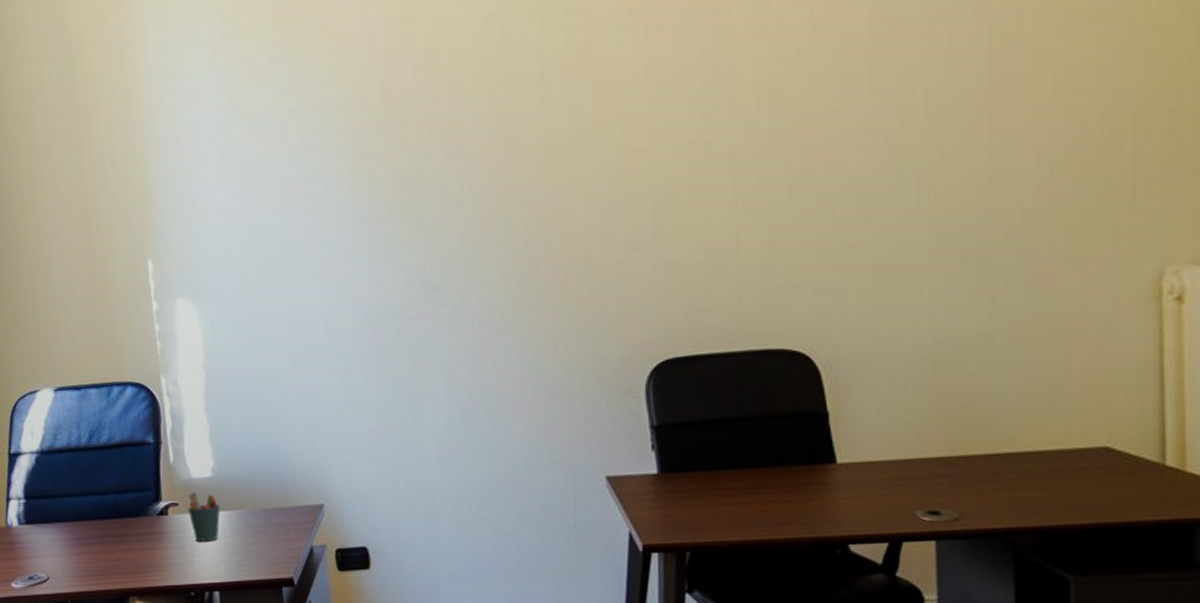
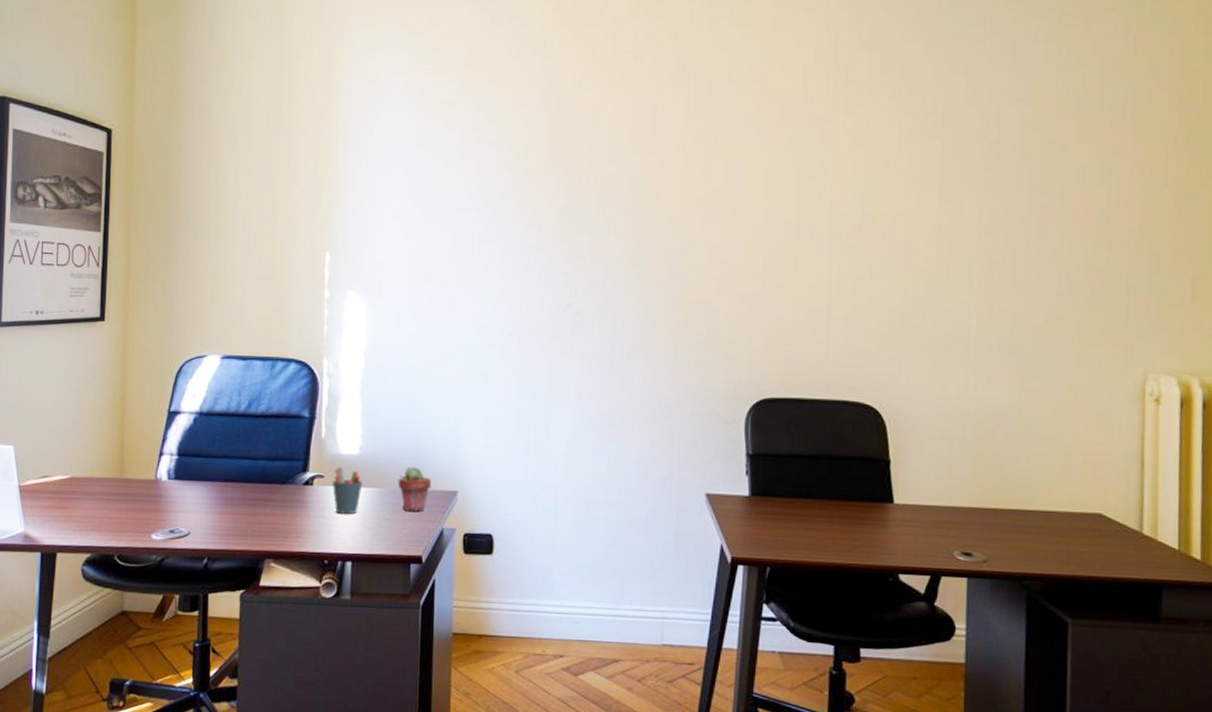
potted succulent: none [257,483,295,531] -> present [398,466,432,512]

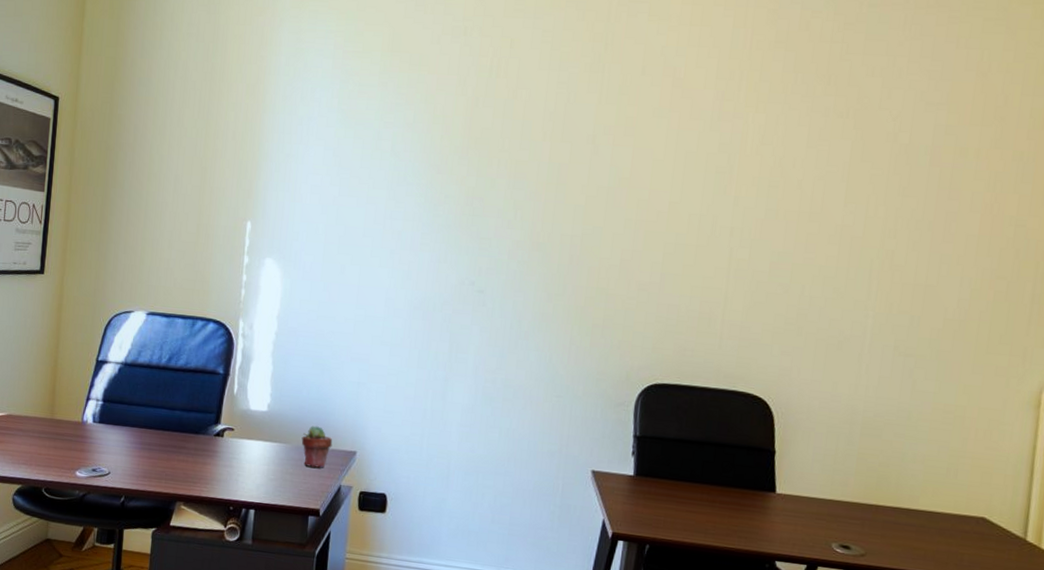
pen holder: present [332,467,363,514] -> none [241,421,269,466]

